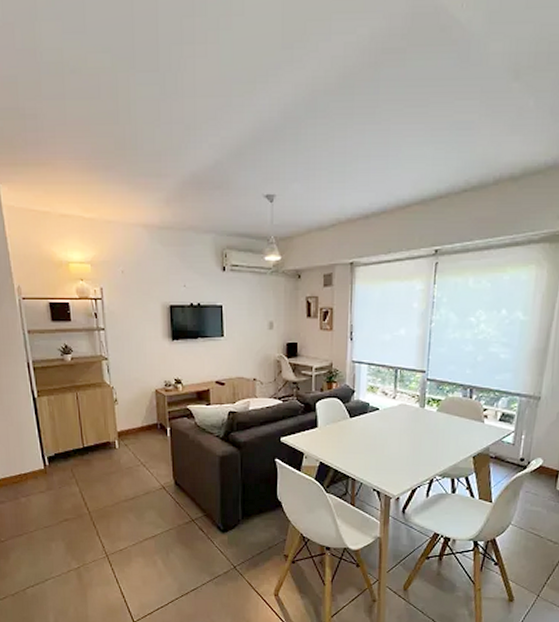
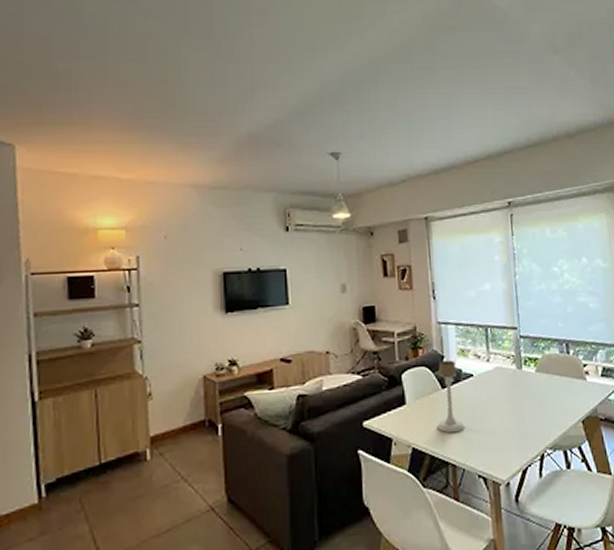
candle holder: none [343,394,366,454] -> present [437,360,465,434]

